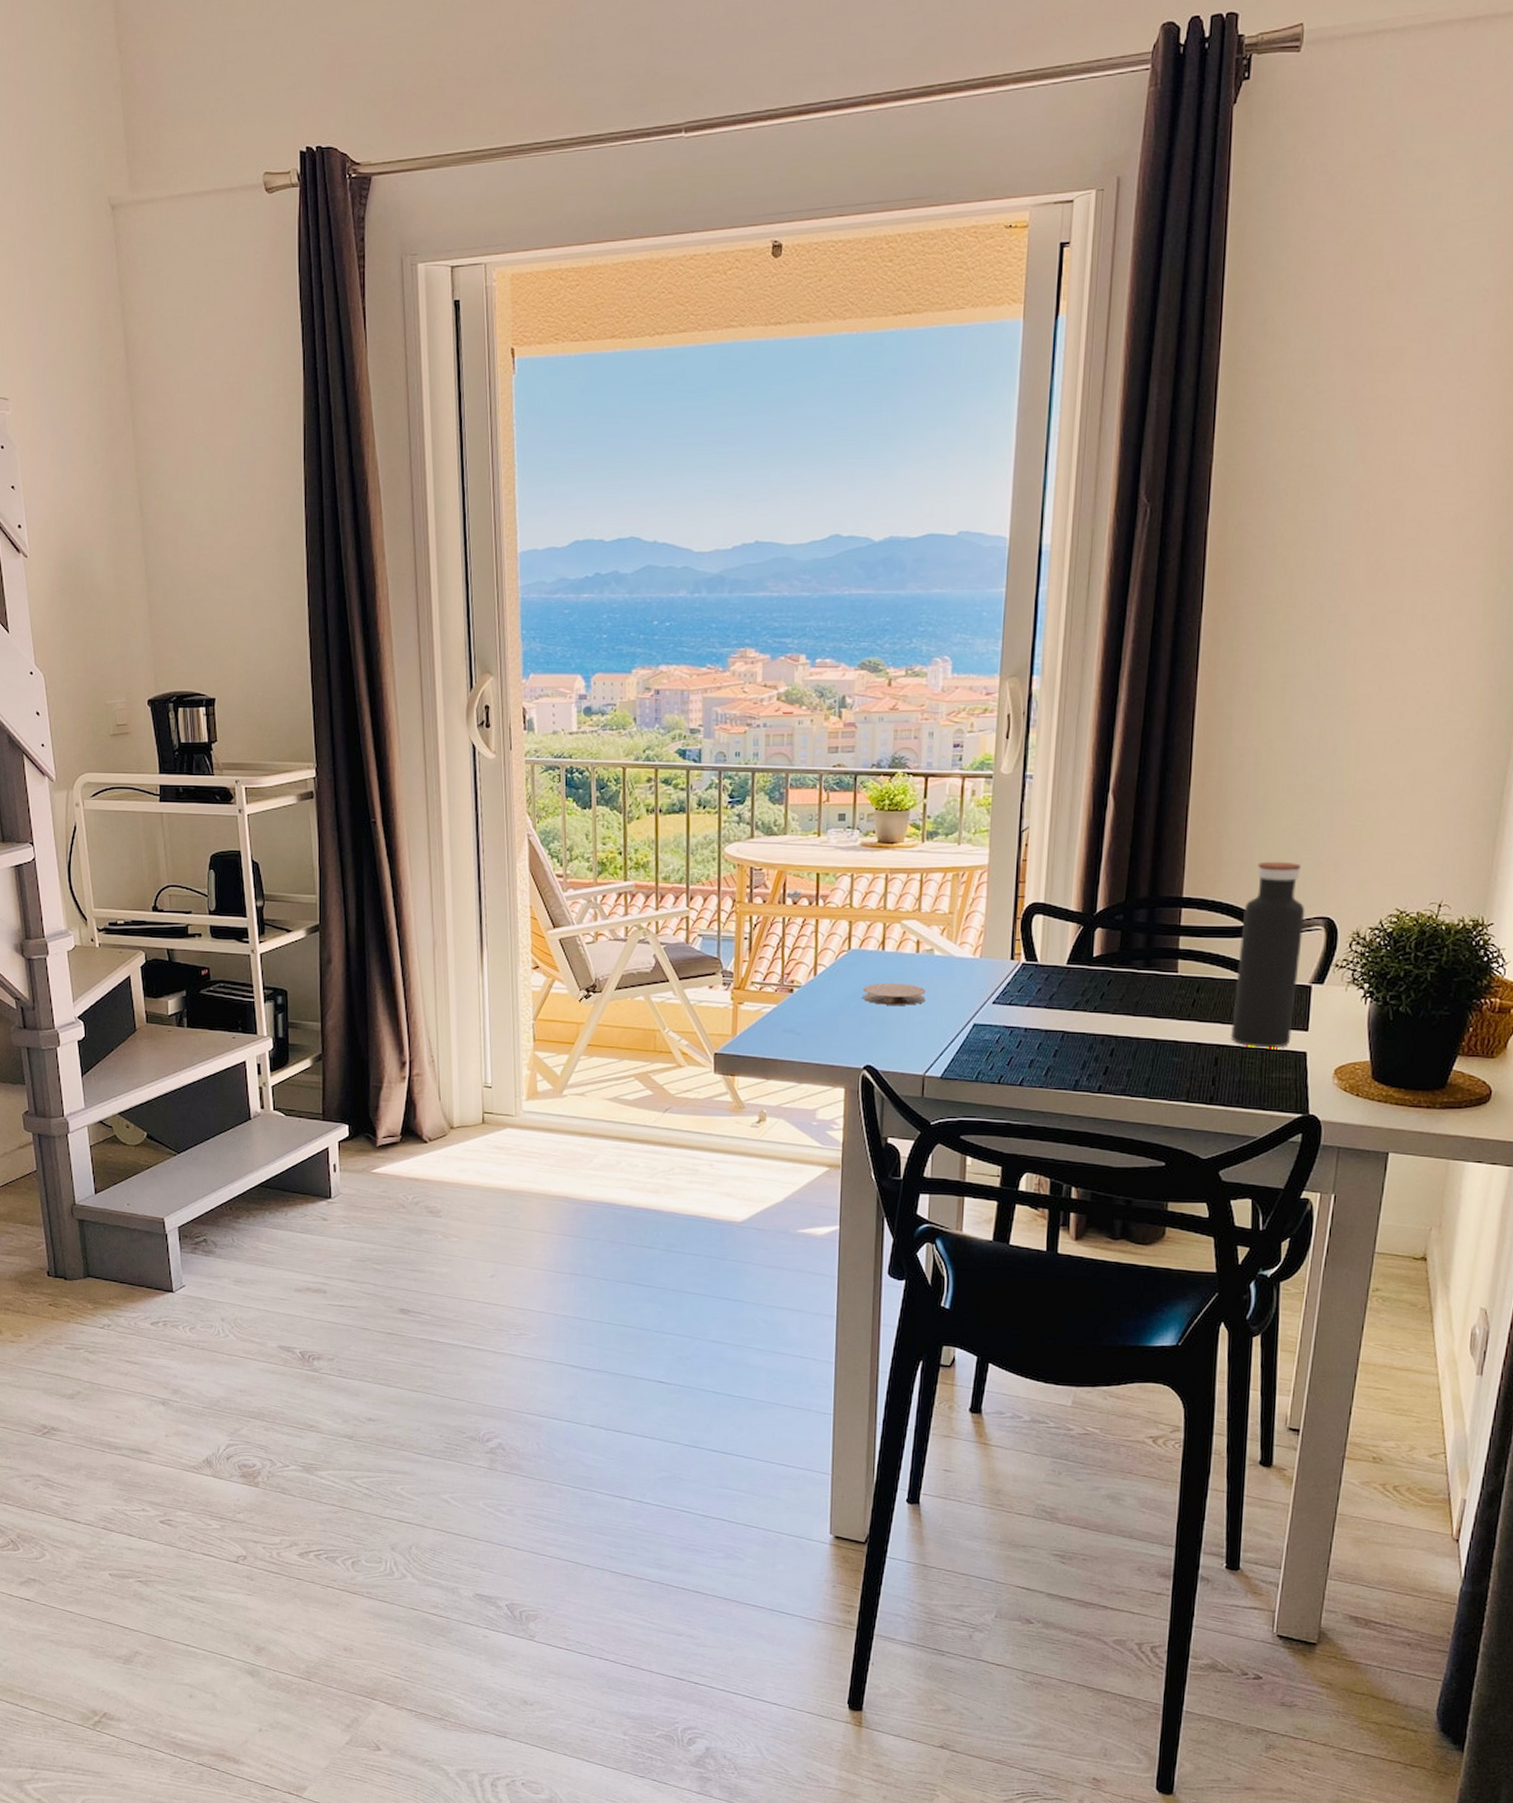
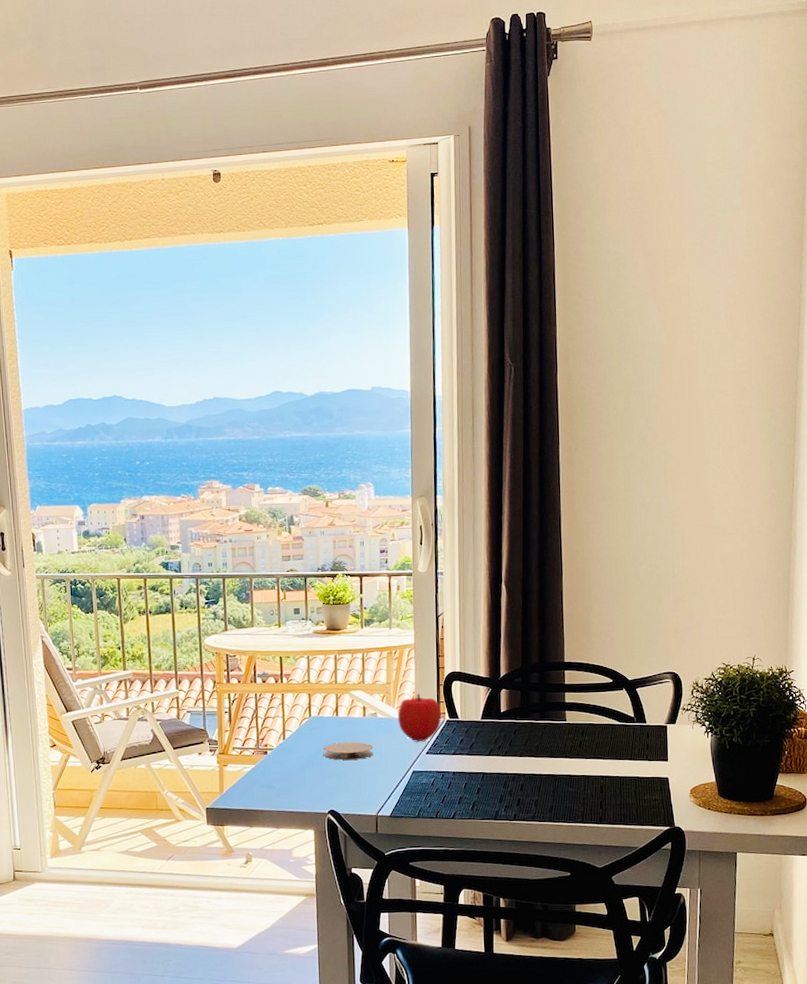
fruit: none [960,928,1016,989] -> present [398,694,441,742]
water bottle: present [1231,861,1305,1047] -> none [610,631,657,776]

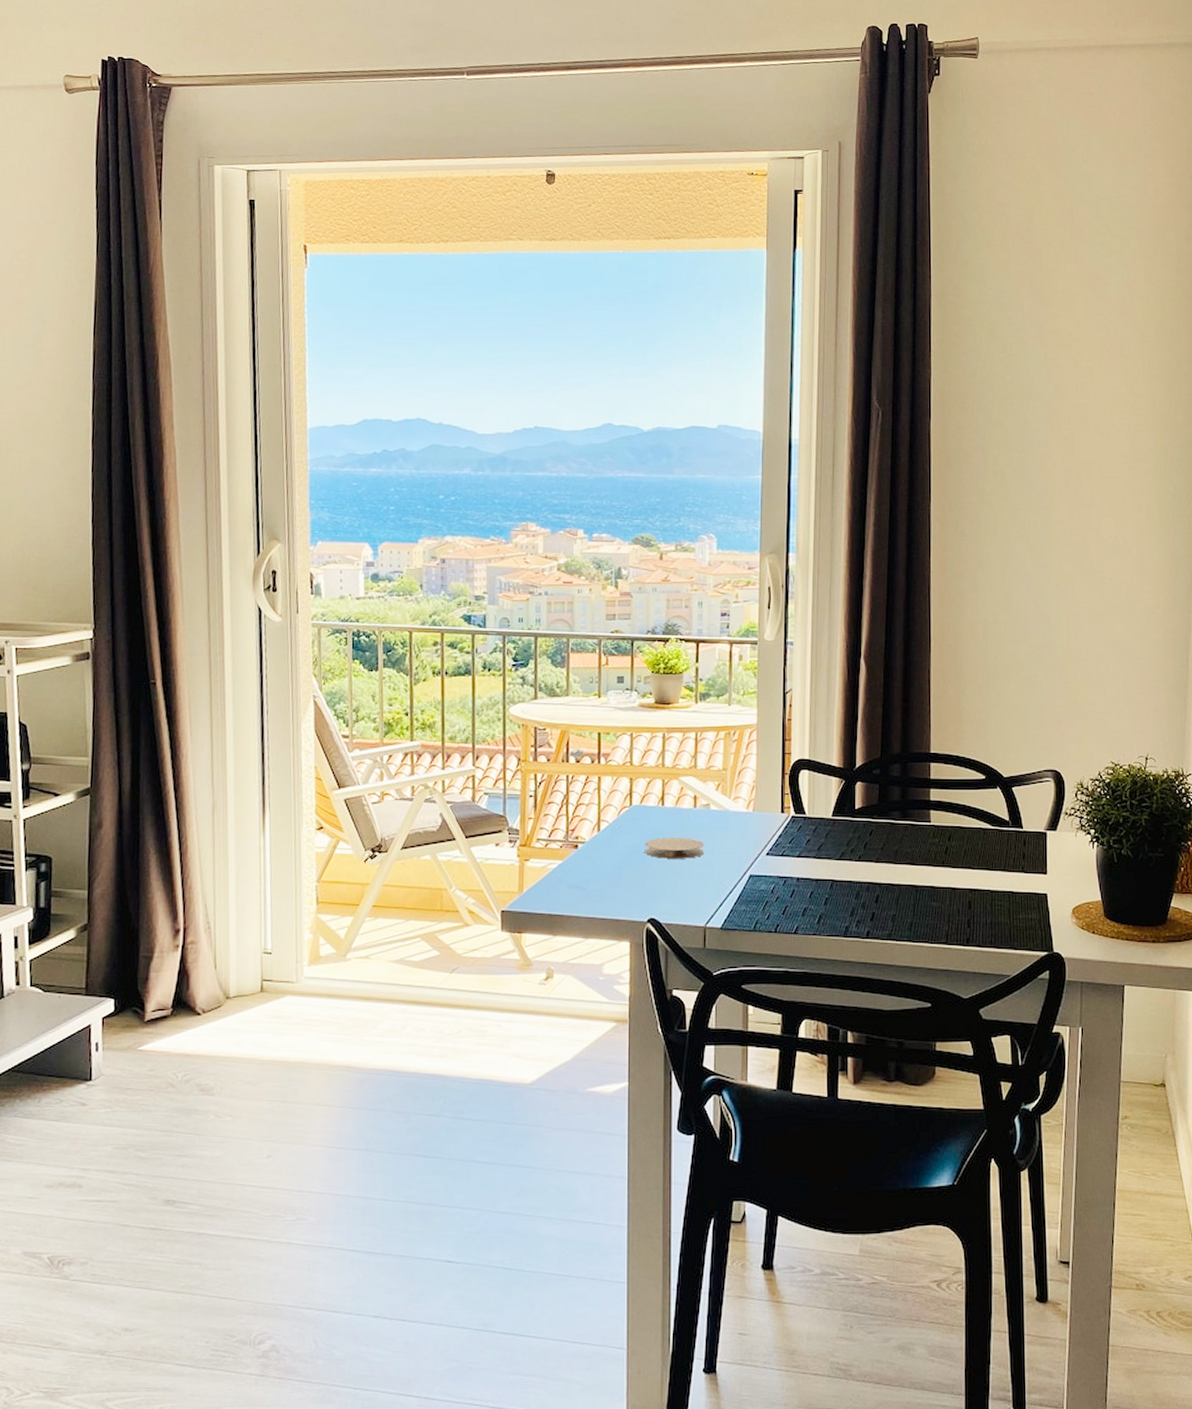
fruit: present [398,694,441,742] -> none [735,783,785,841]

